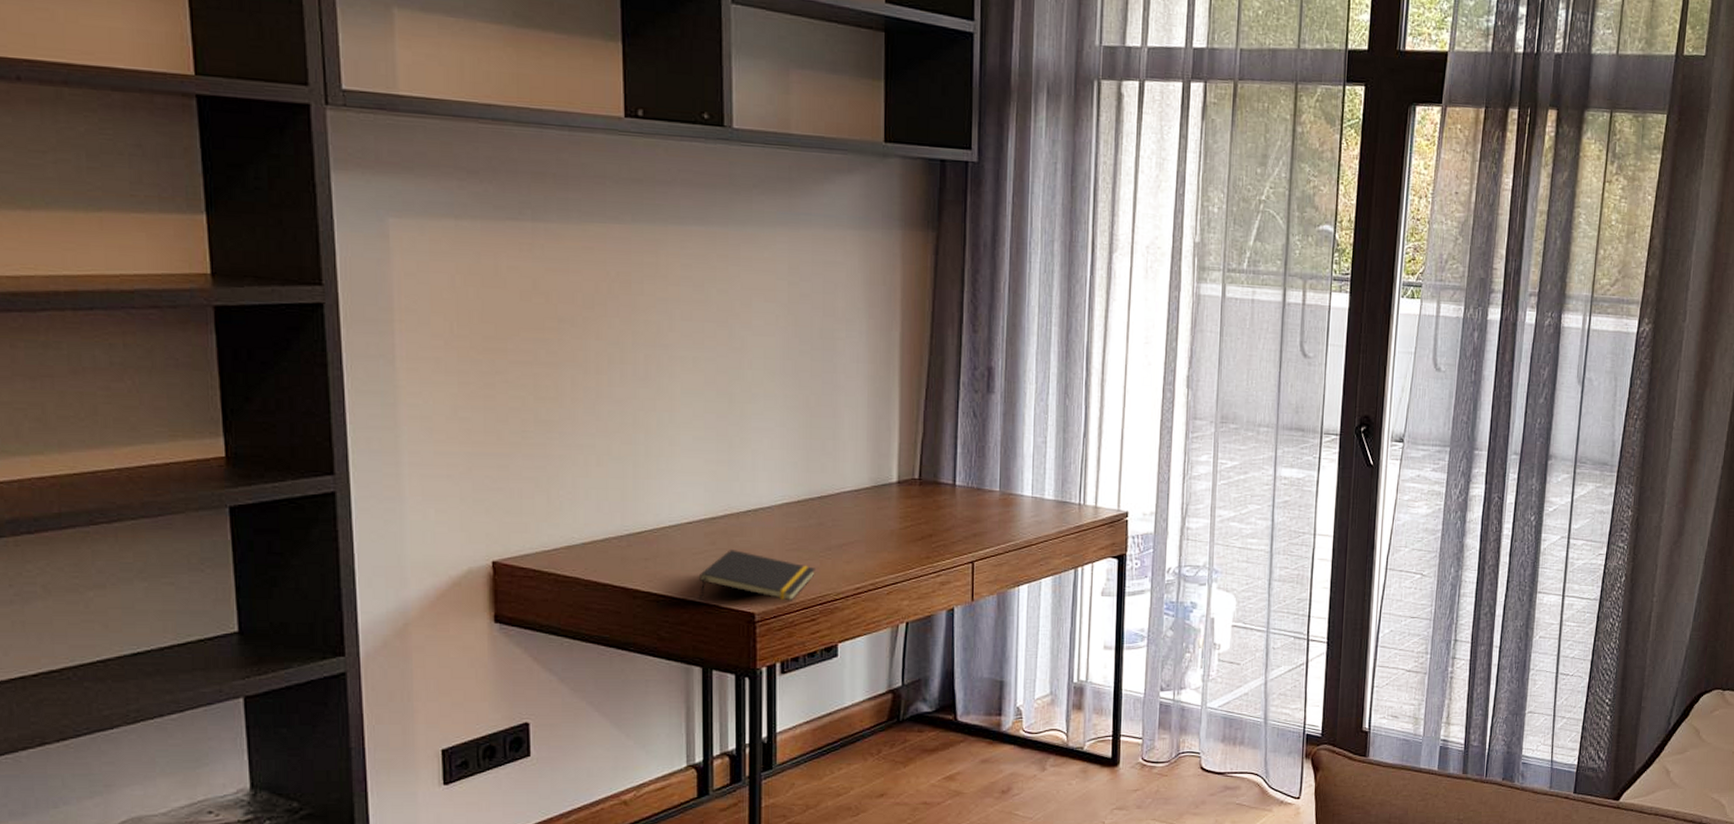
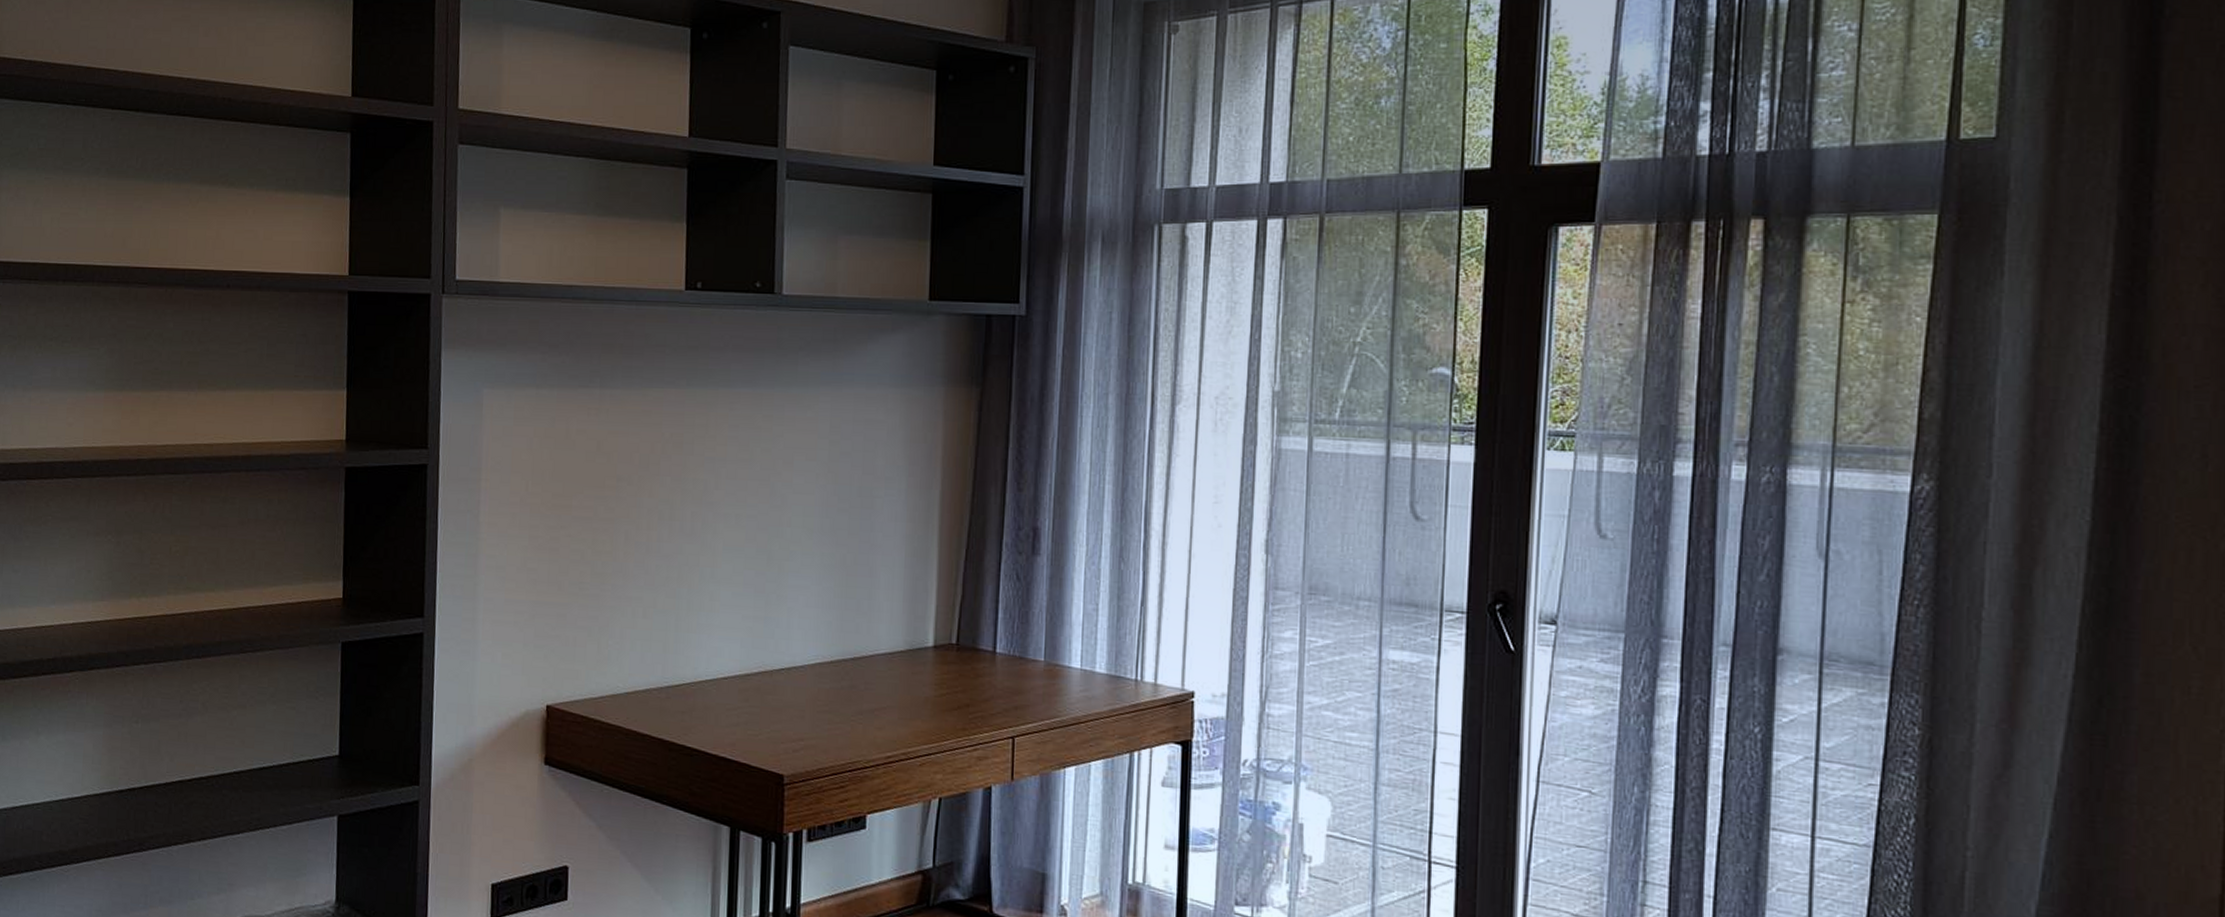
notepad: present [698,550,815,601] -> none [730,708,846,765]

